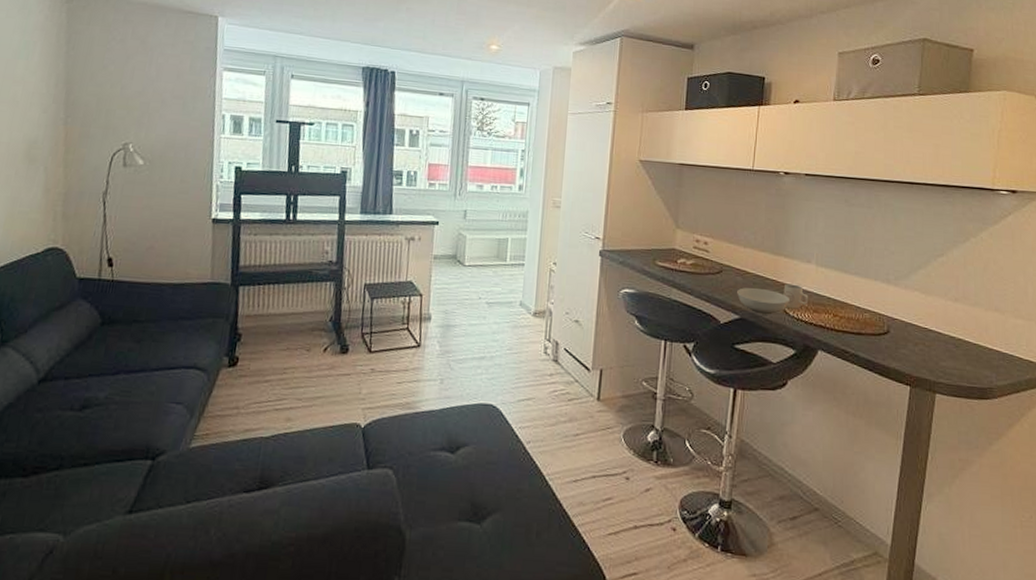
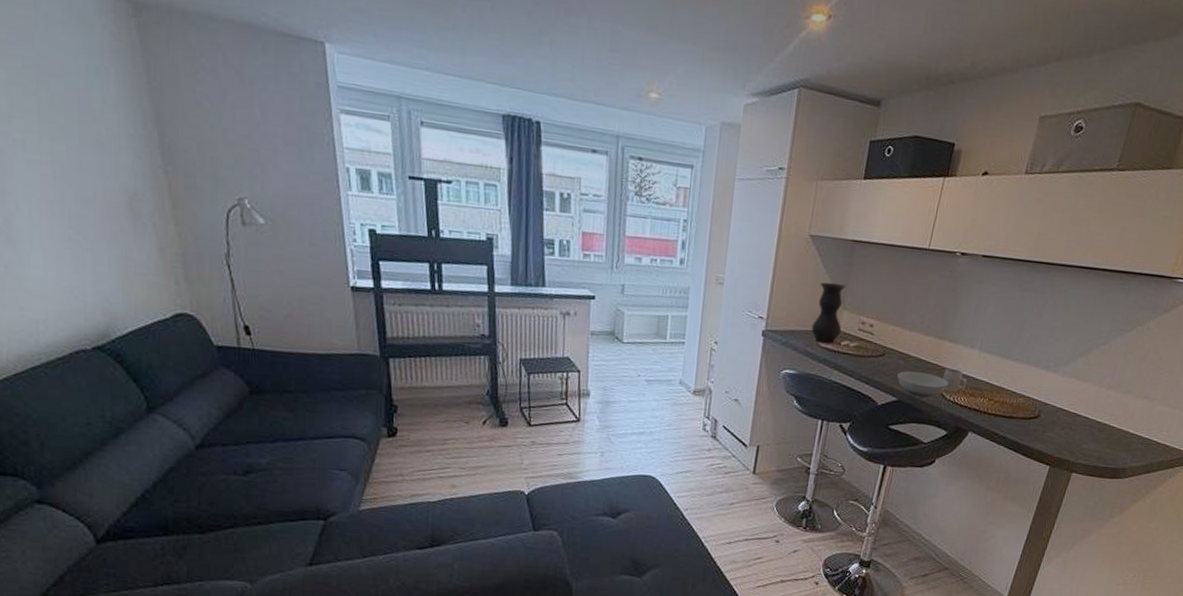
vase: none [647,203,678,262] -> present [811,282,847,343]

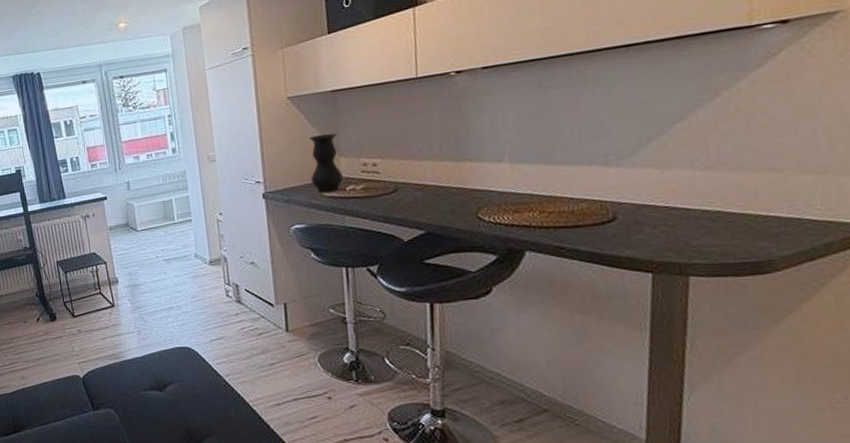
bowl: present [897,370,948,398] -> none [418,198,483,226]
mug: present [943,368,968,393] -> none [473,187,506,214]

